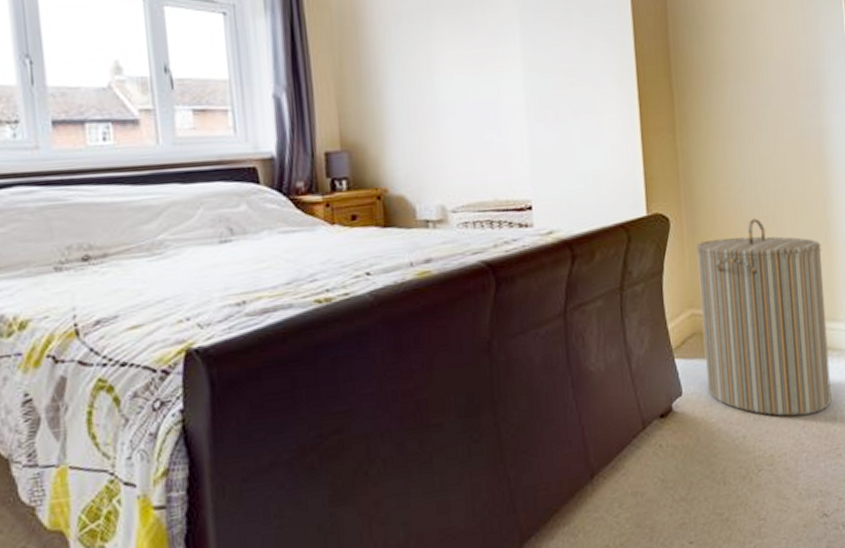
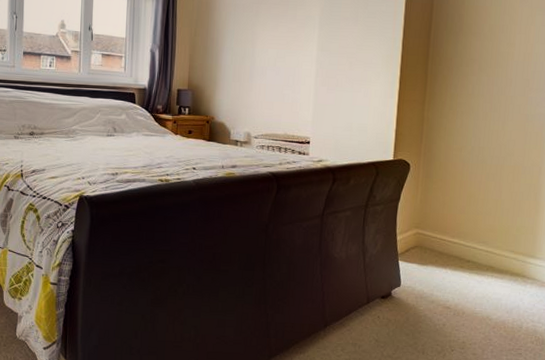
laundry hamper: present [695,218,832,417] -> none [420,173,531,320]

